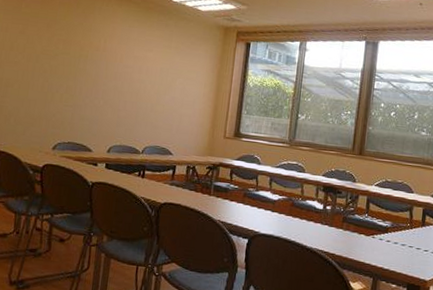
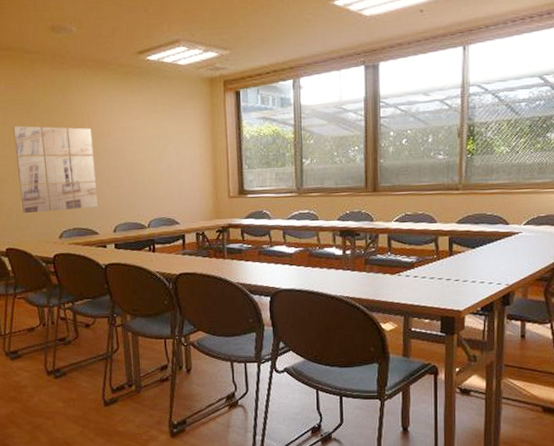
wall art: none [22,36,106,126] -> present [13,125,98,214]

